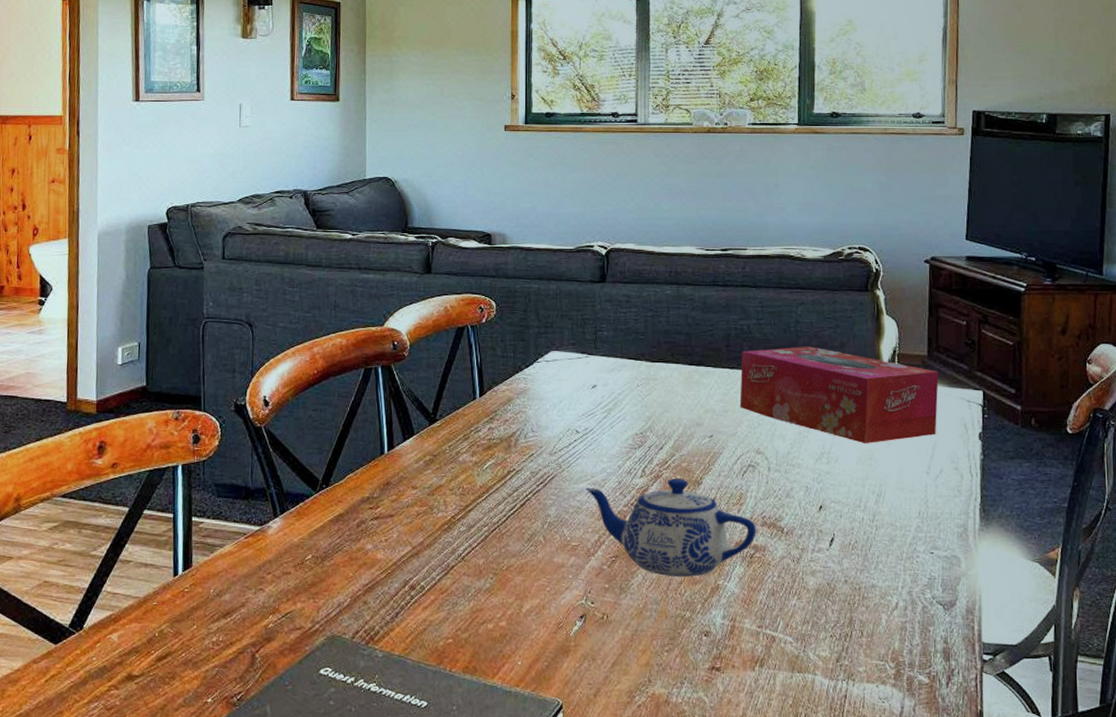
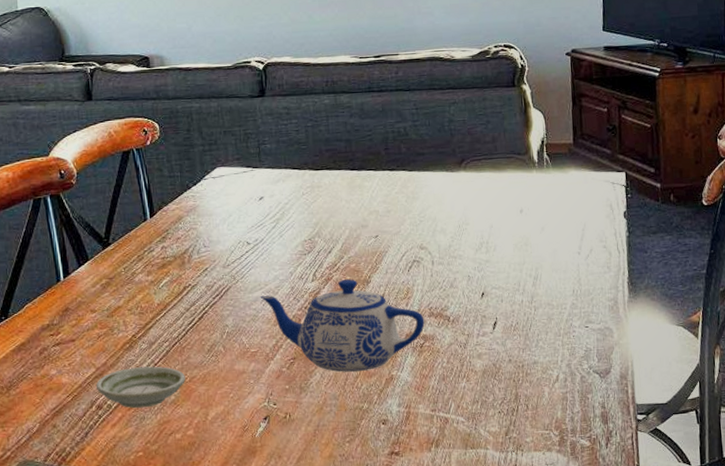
saucer: none [410,550,502,593] -> present [95,366,186,409]
tissue box: present [740,346,939,443] -> none [400,143,585,231]

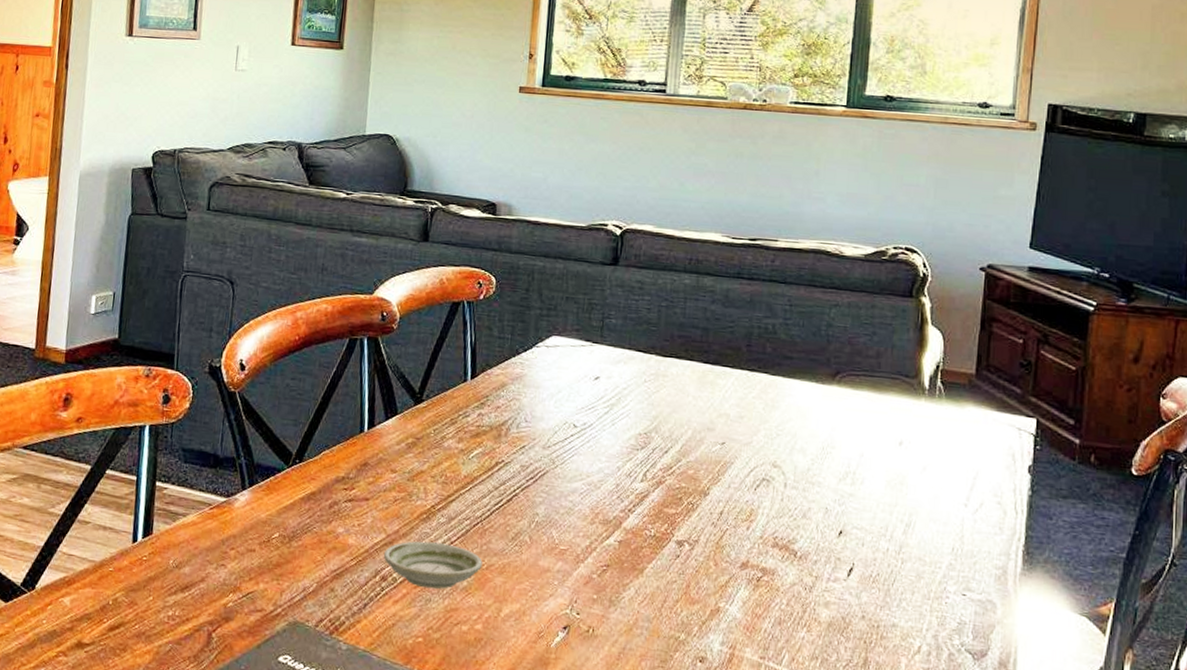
teapot: present [260,279,425,373] -> none [579,486,766,596]

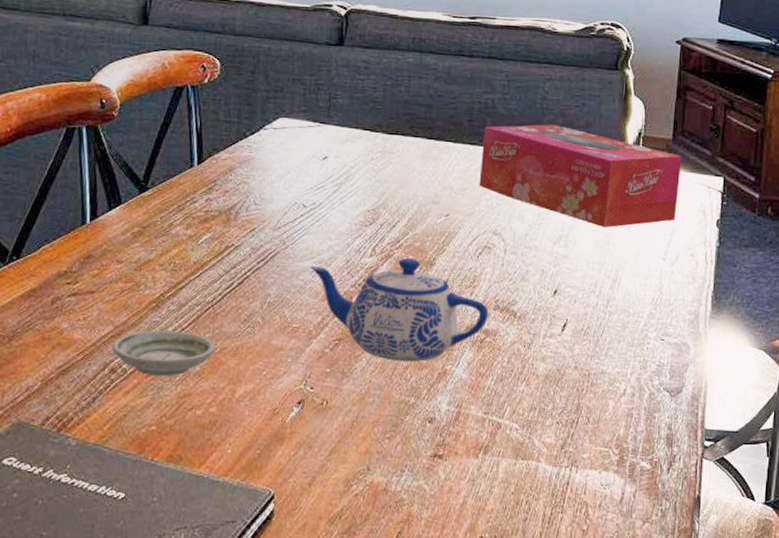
teapot: none [579,486,766,596] -> present [310,258,489,363]
tissue box: none [757,352,987,467] -> present [479,124,682,228]

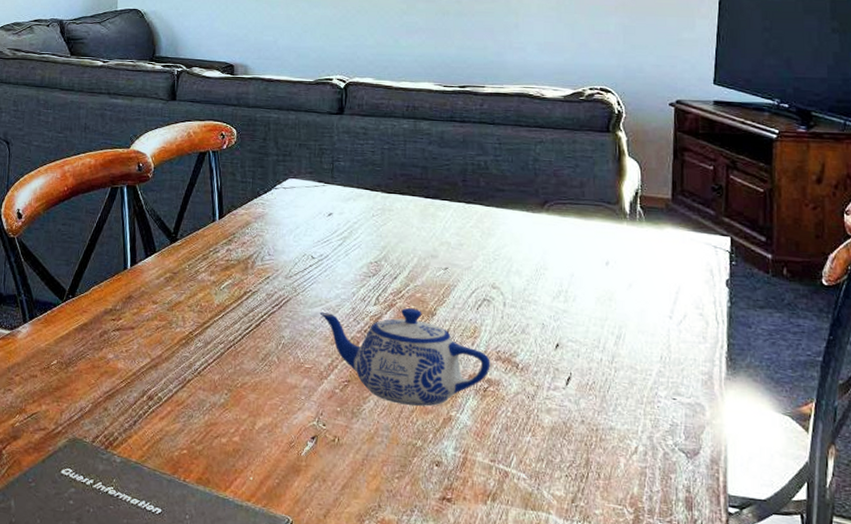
saucer: present [111,330,215,377] -> none [149,364,237,407]
tissue box: present [479,124,682,228] -> none [475,184,683,285]

